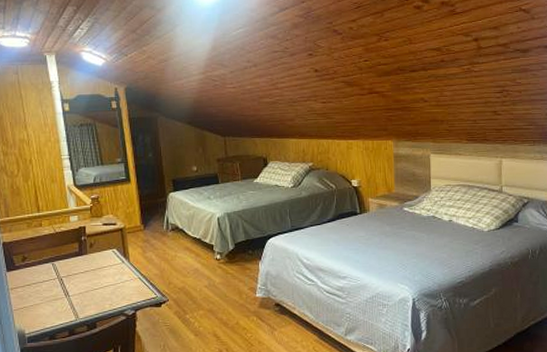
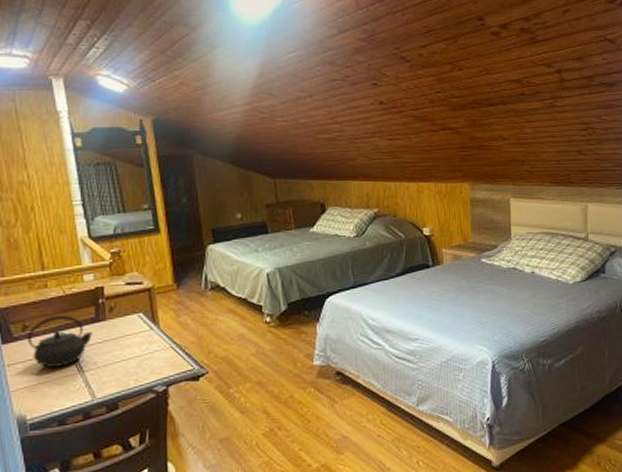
kettle: none [27,249,76,292] -> present [28,315,92,367]

